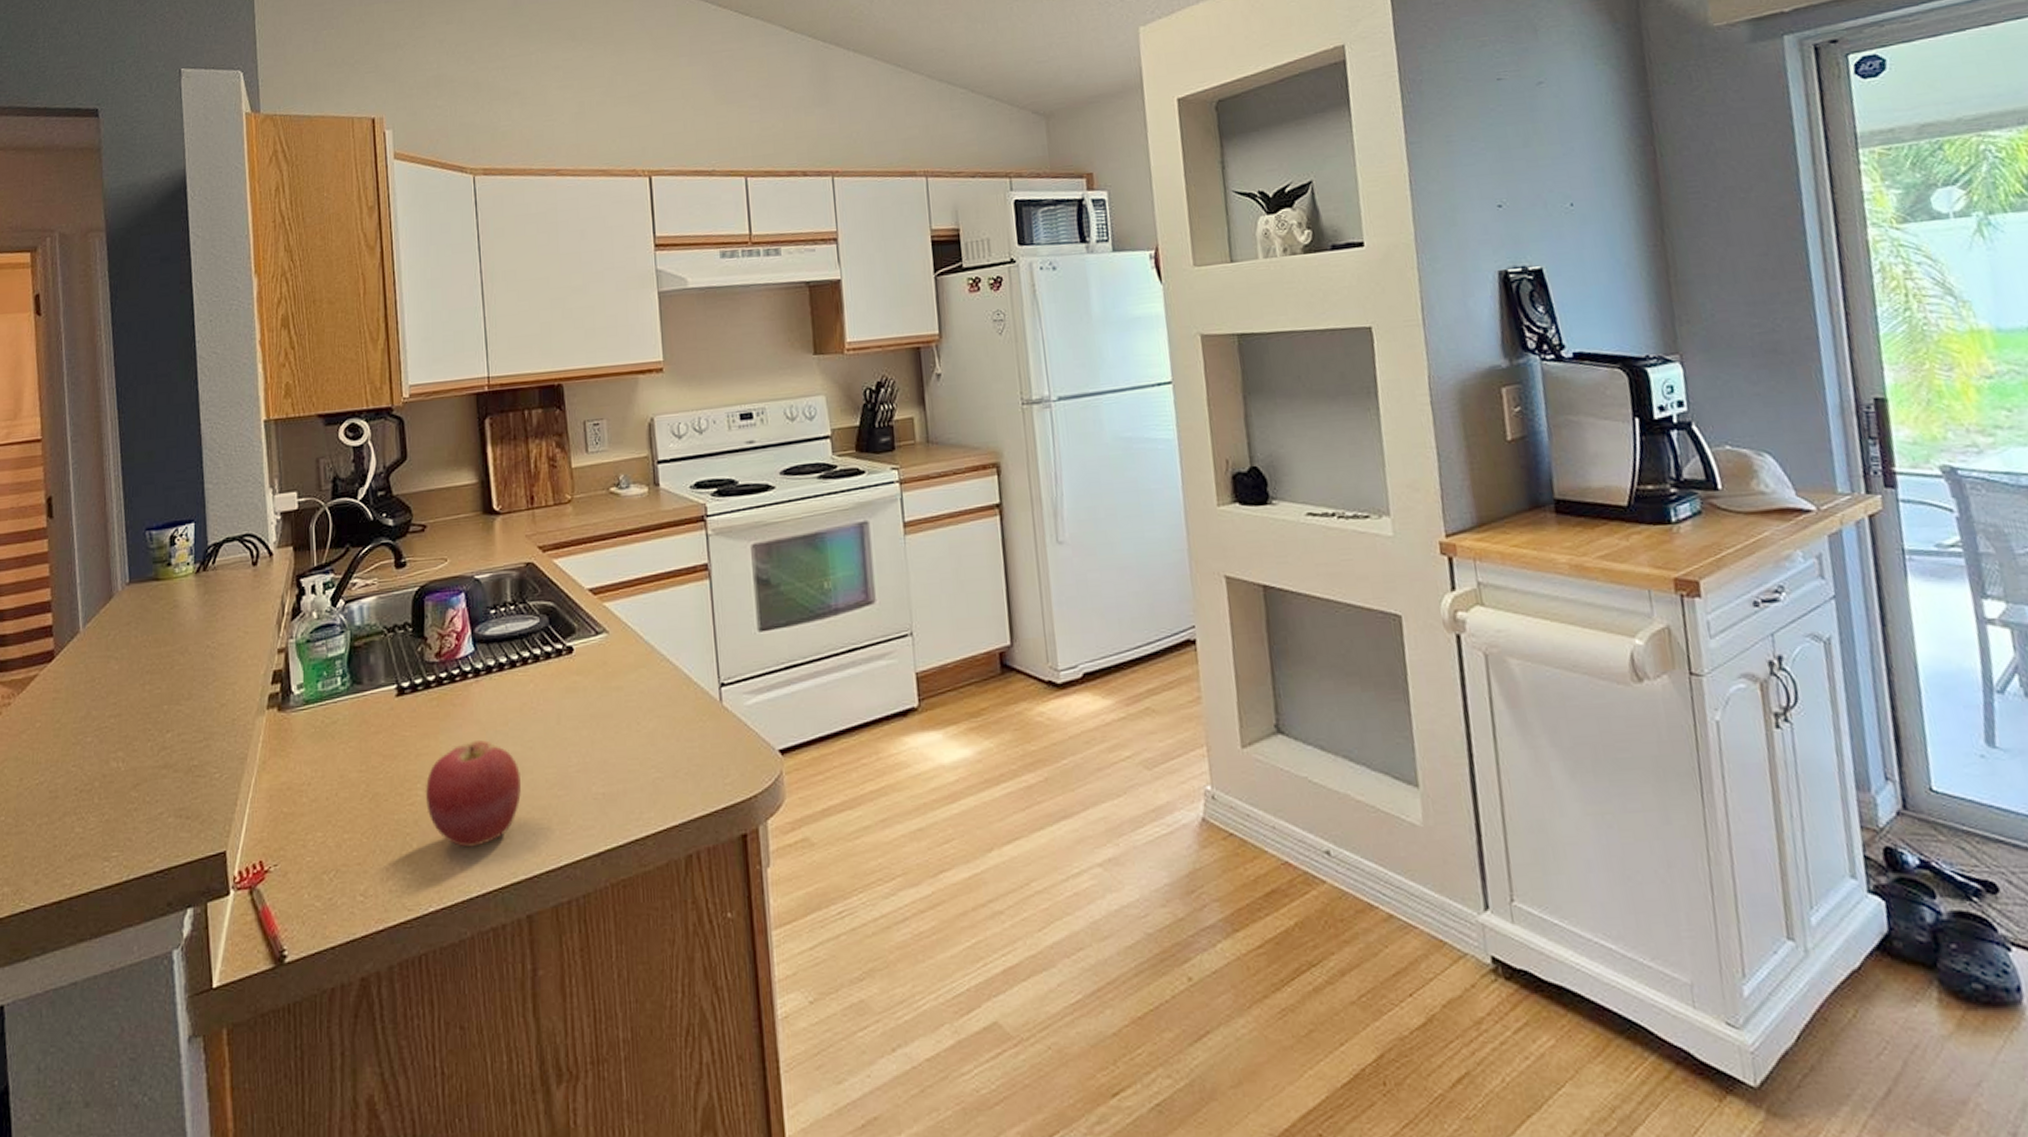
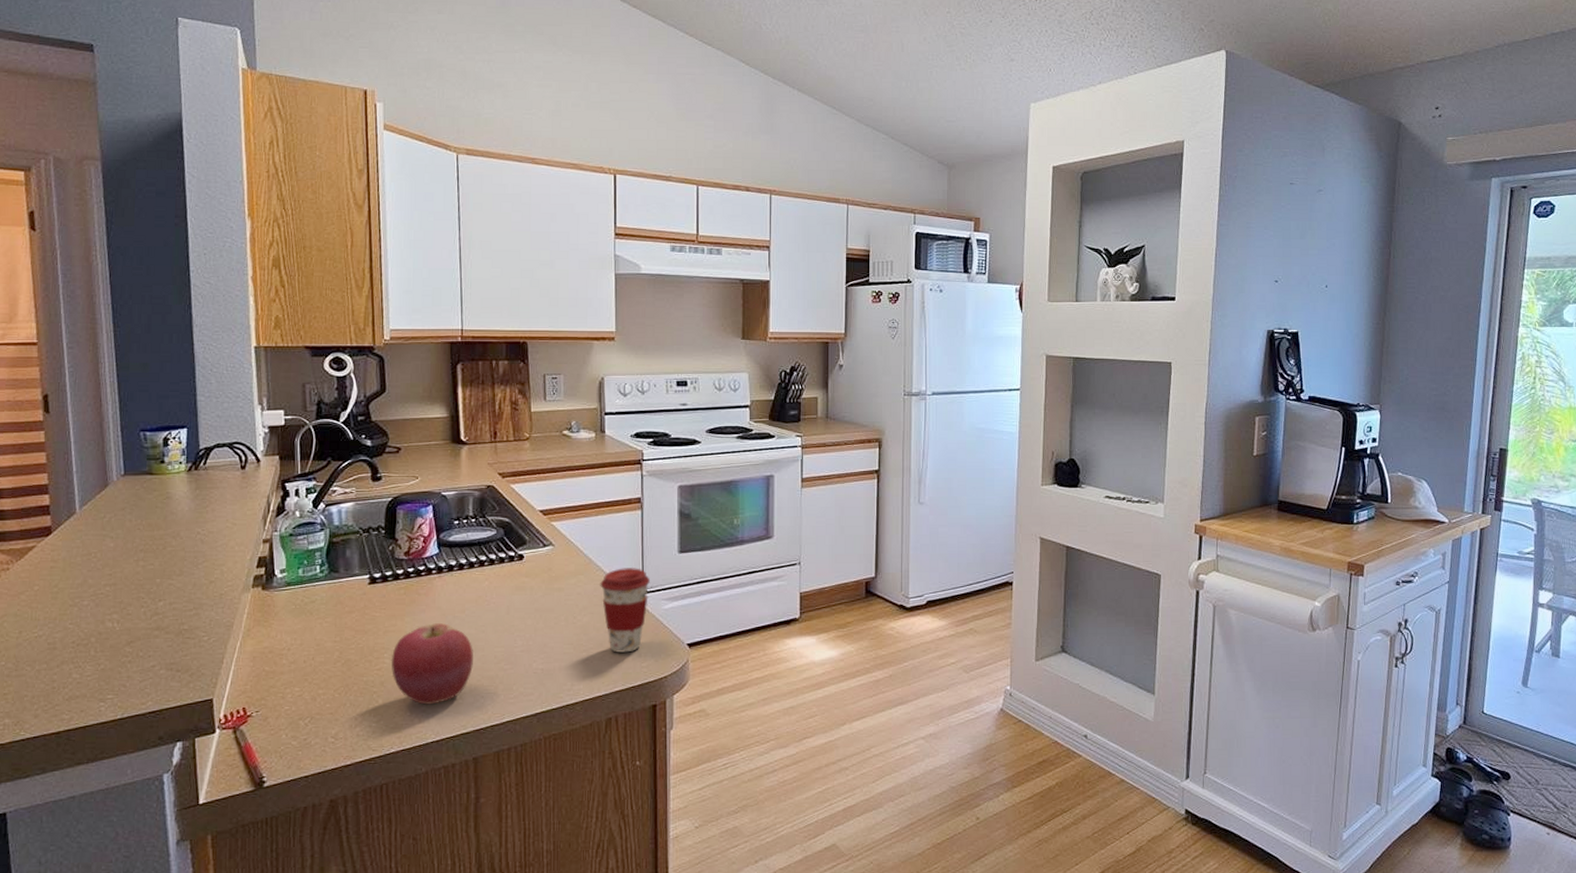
coffee cup: none [666,653,727,767] -> present [600,568,650,653]

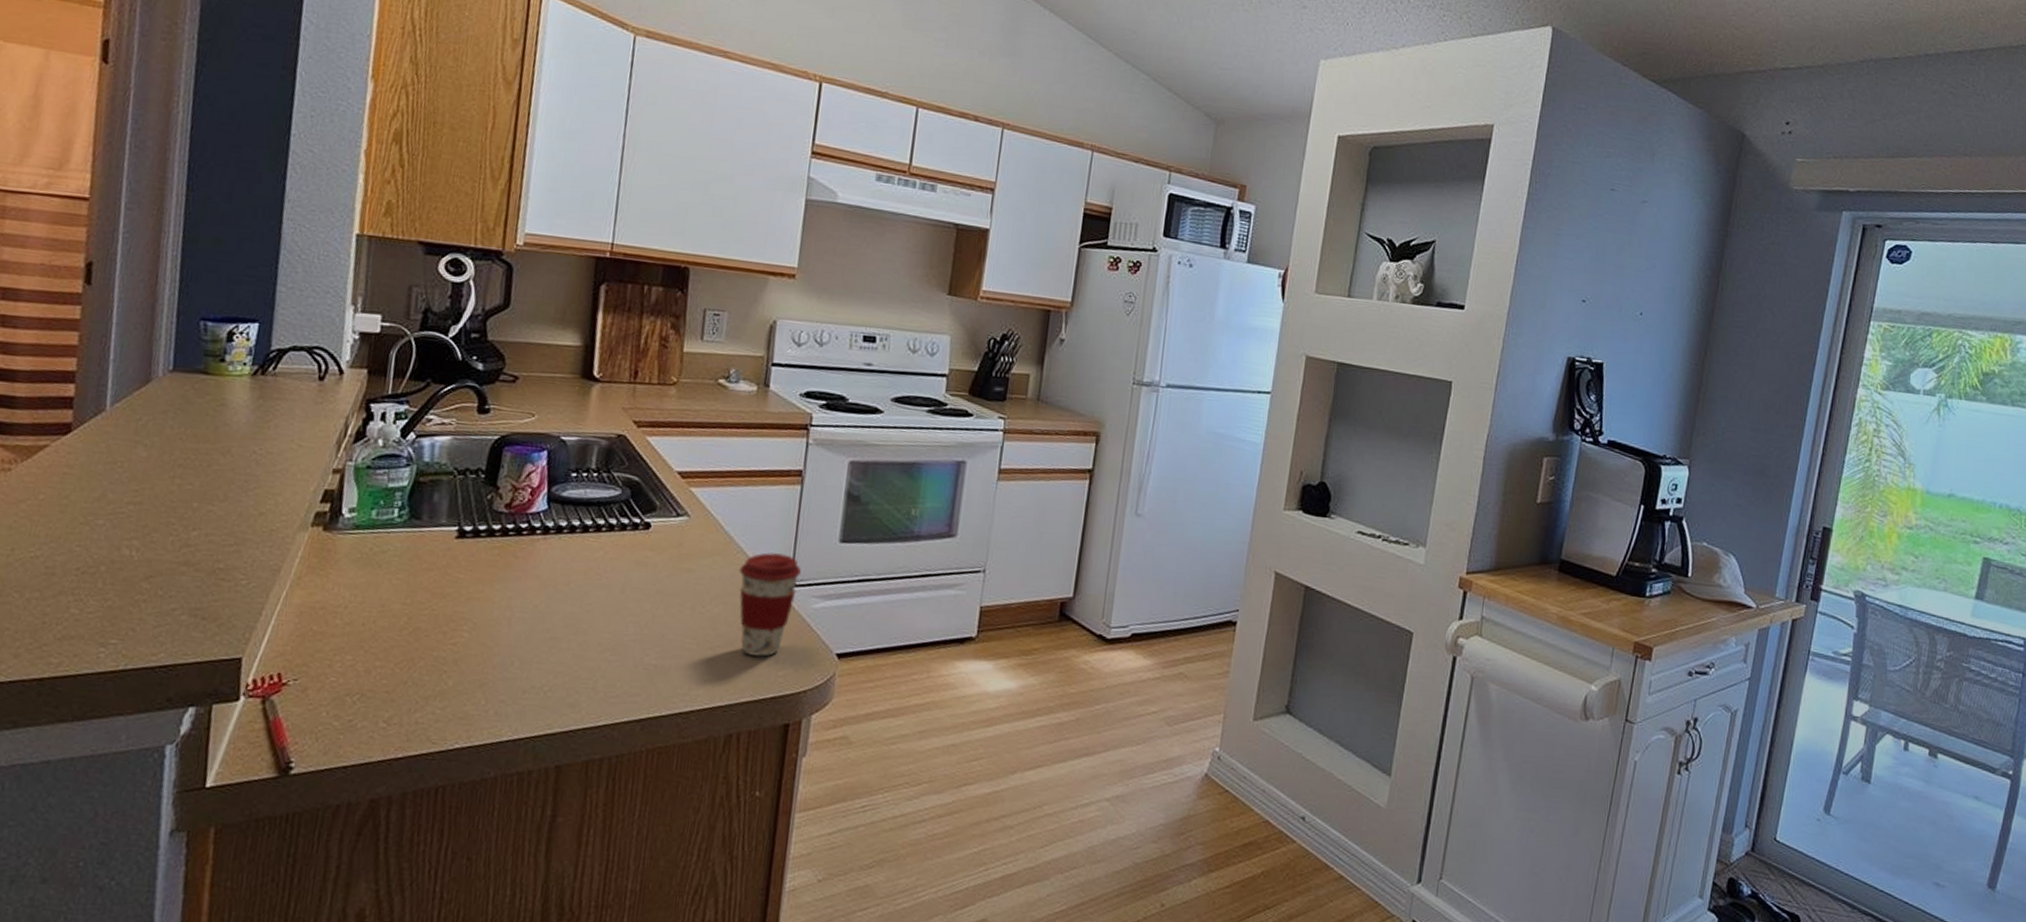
apple: present [391,623,473,705] -> none [469,594,574,695]

